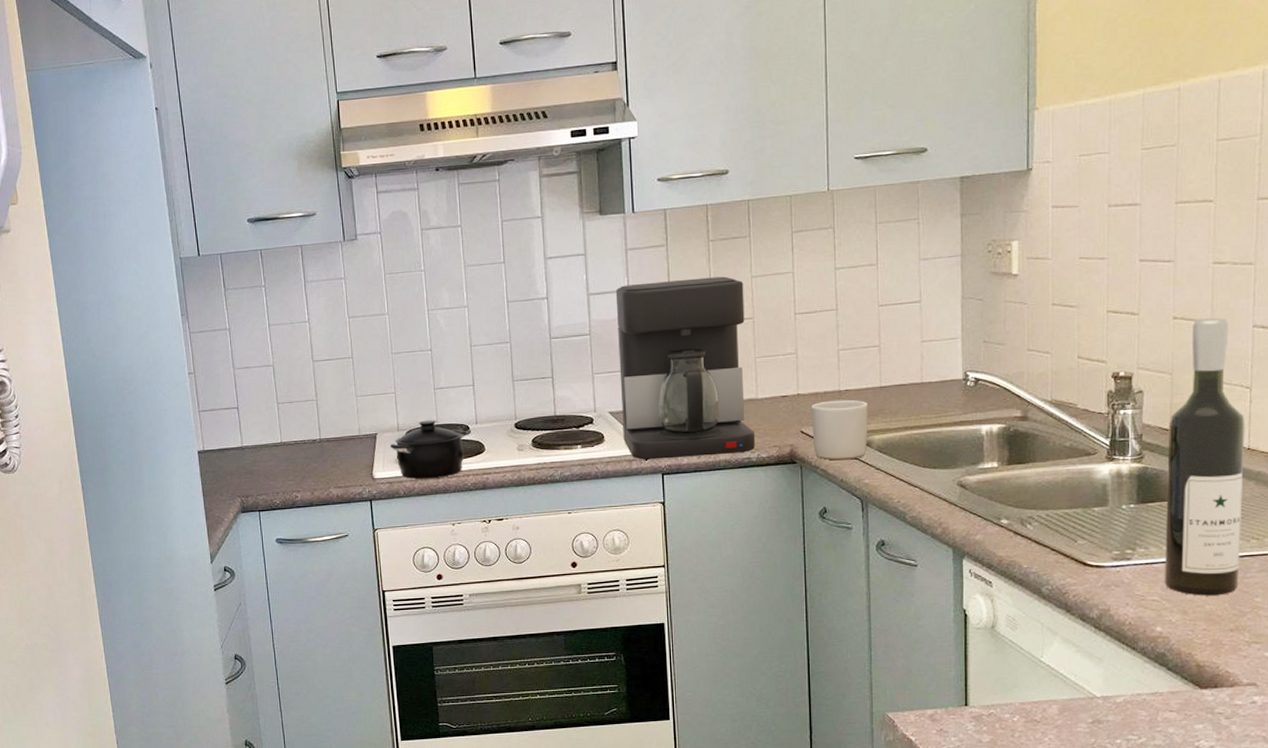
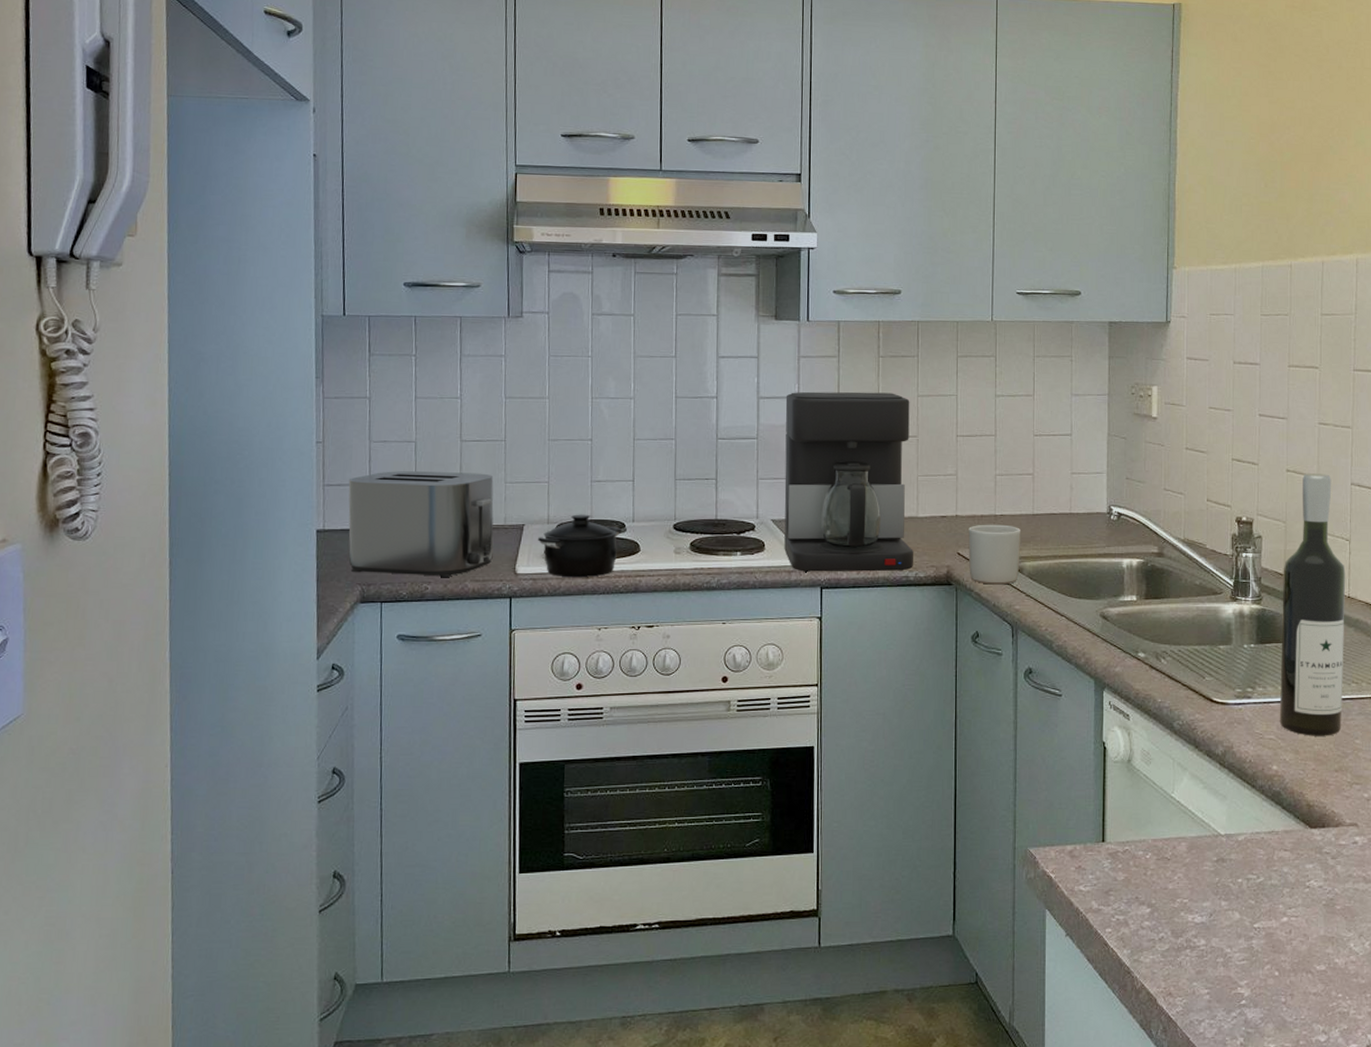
toaster: none [219,389,352,487] -> present [348,471,494,577]

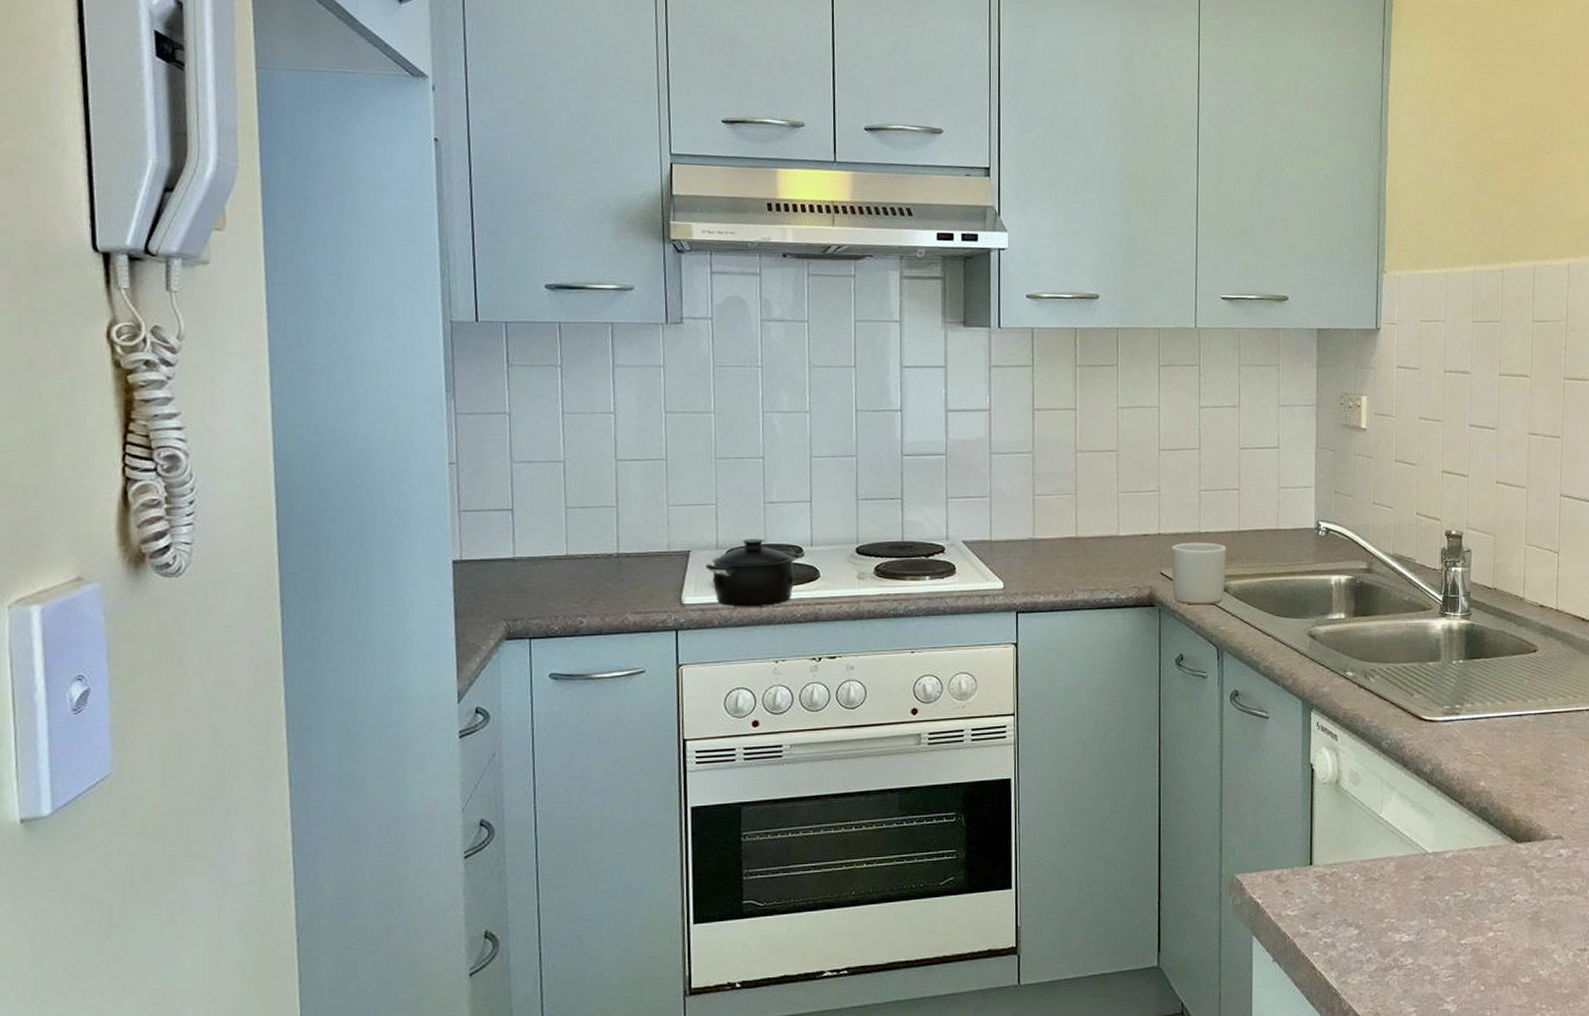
toaster: present [348,471,494,577] -> none [488,494,656,609]
coffee maker: present [784,391,913,572] -> none [976,403,1114,596]
bottle: present [1279,473,1346,736] -> none [1487,485,1554,751]

